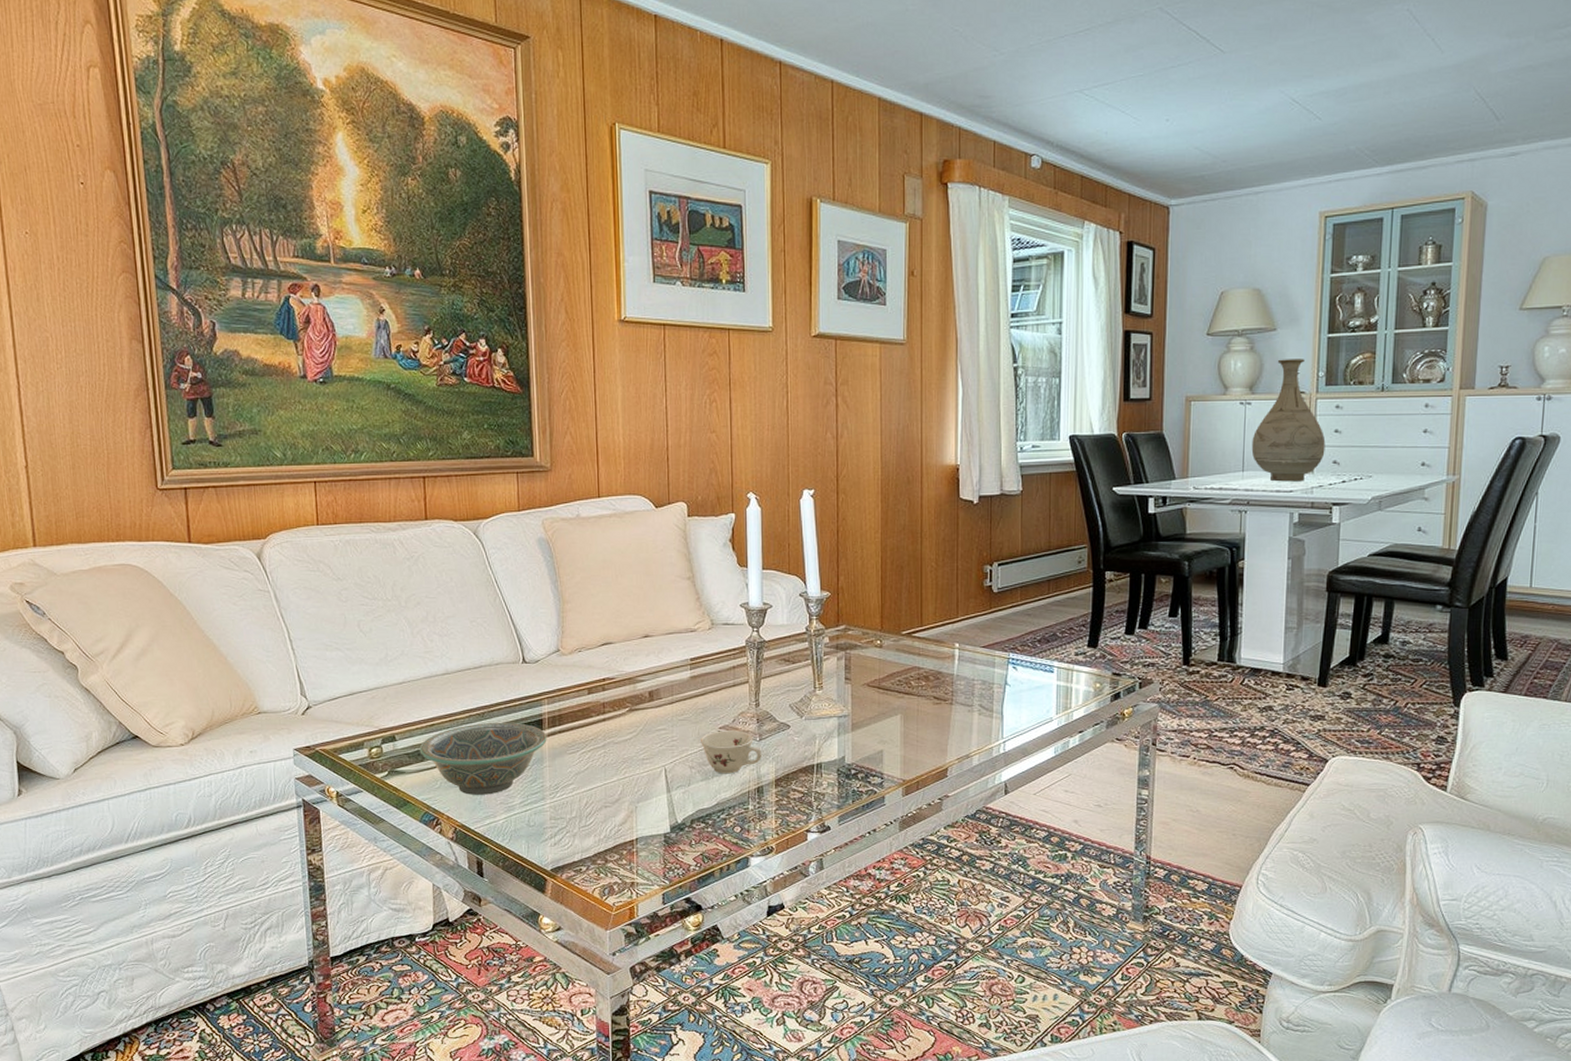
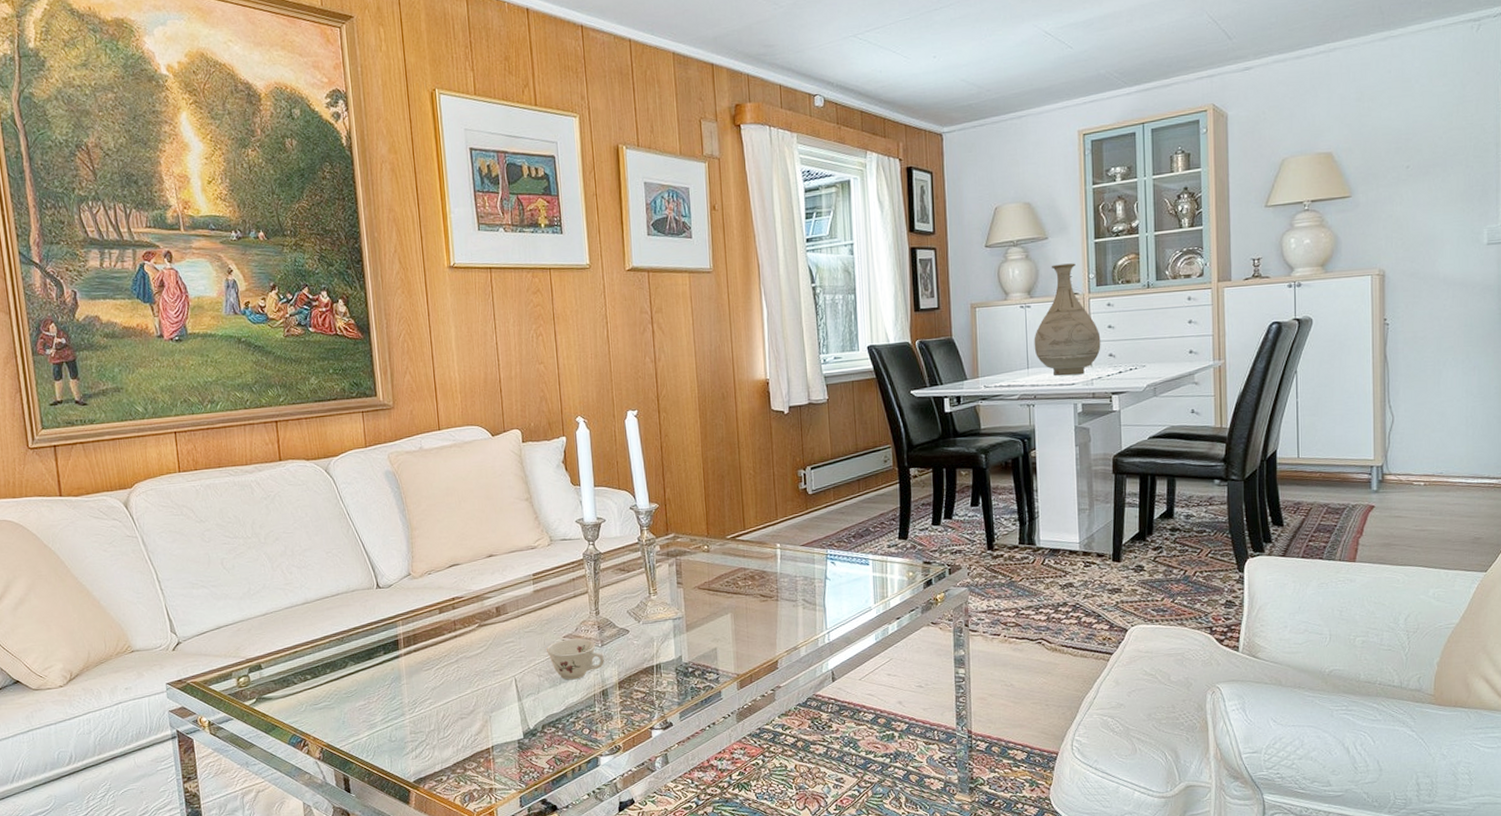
decorative bowl: present [419,722,547,795] -> none [284,644,404,716]

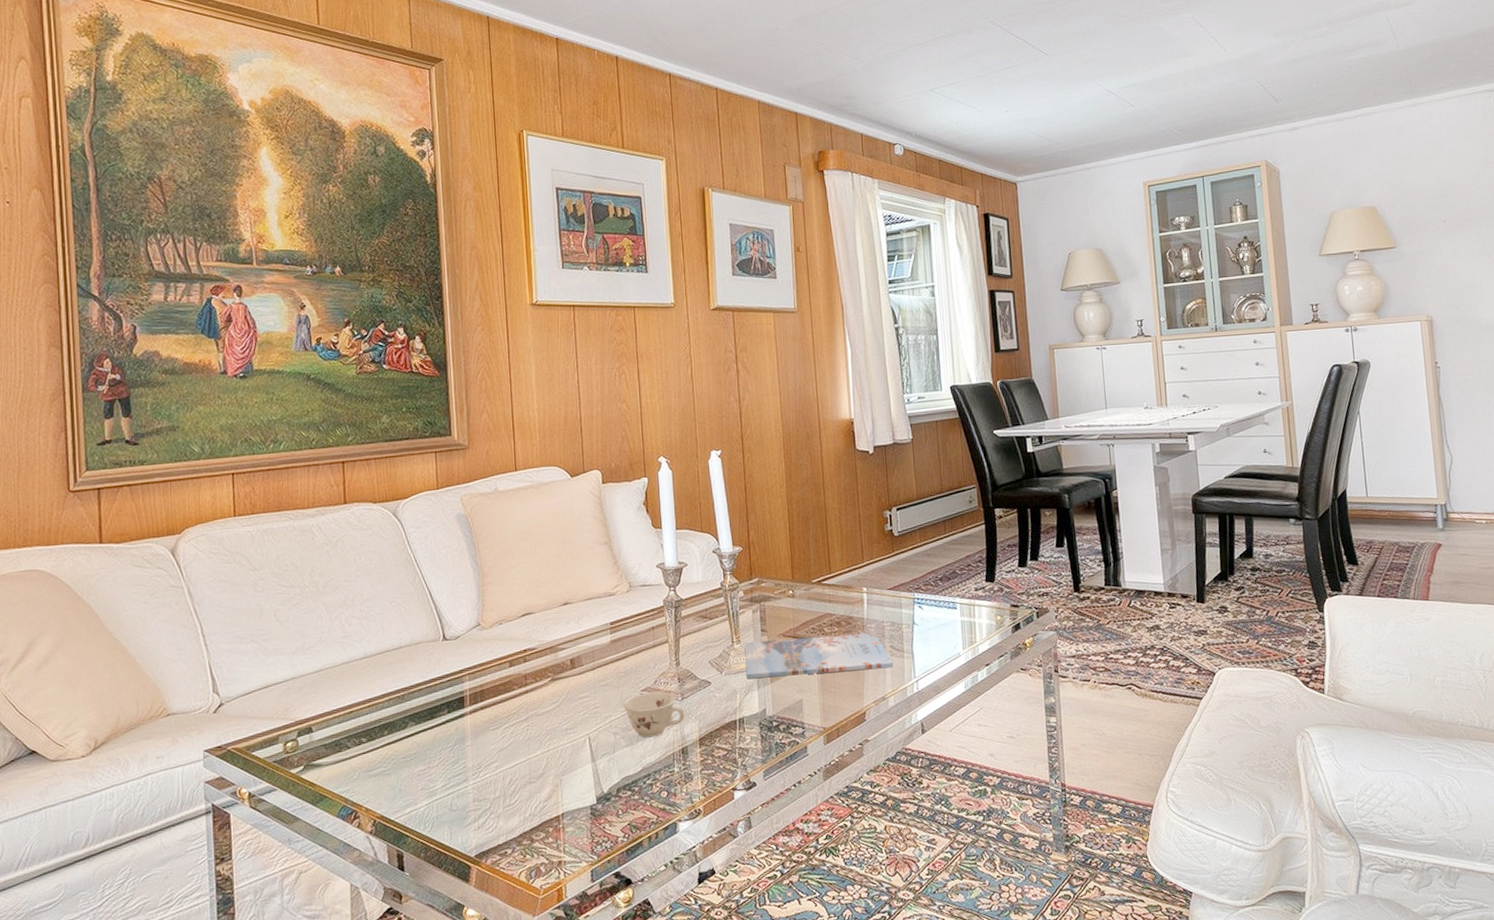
magazine: none [661,586,805,628] -> present [744,632,893,679]
vase: present [1034,263,1101,376] -> none [1110,307,1175,417]

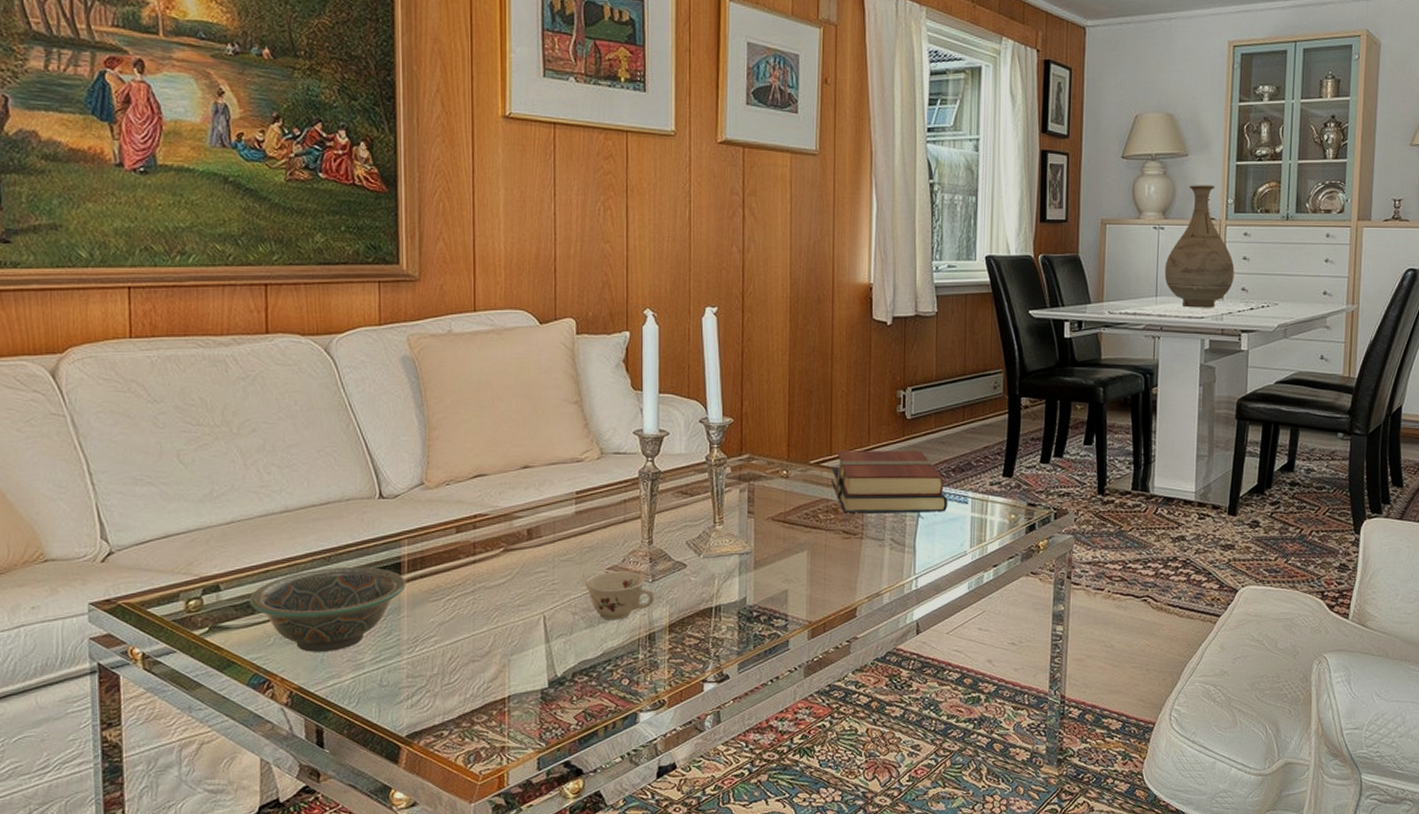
decorative bowl: none [337,702,469,783] -> present [249,566,406,652]
magazine: present [744,632,893,679] -> none [727,522,892,564]
books: none [831,563,939,625] -> present [831,450,949,513]
vase: none [1110,307,1175,417] -> present [1164,185,1235,308]

